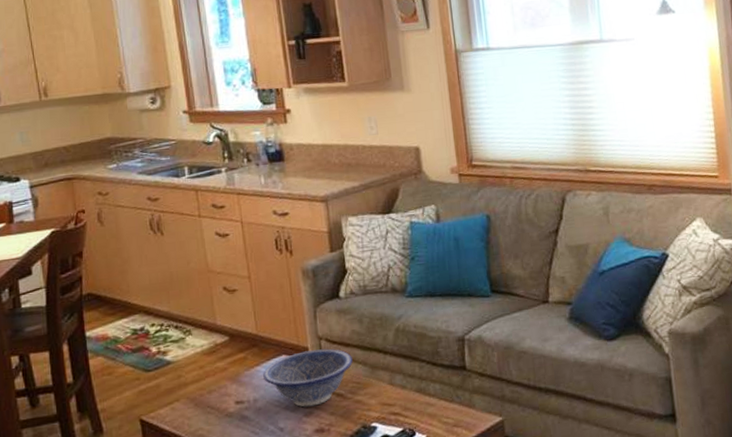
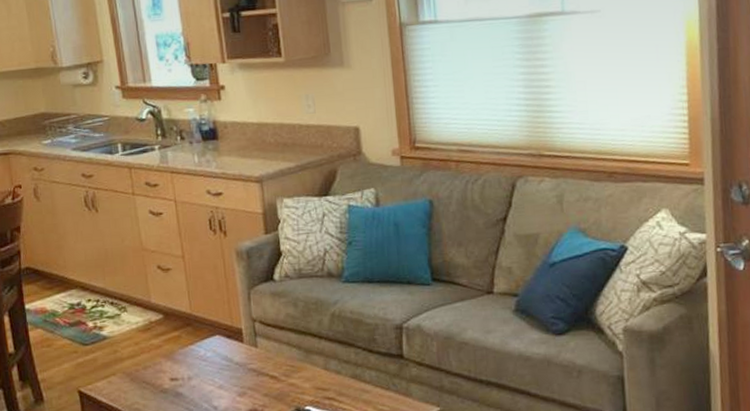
decorative bowl: present [263,348,353,408] -> none [197,331,287,388]

